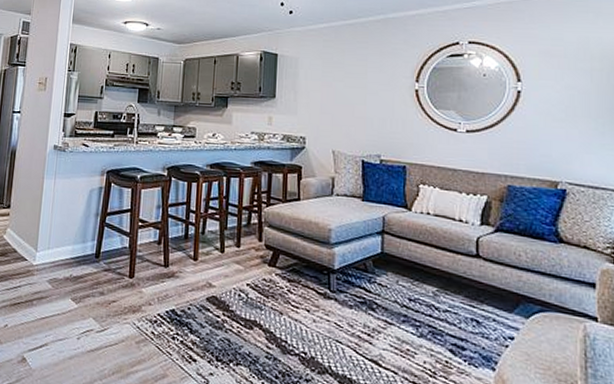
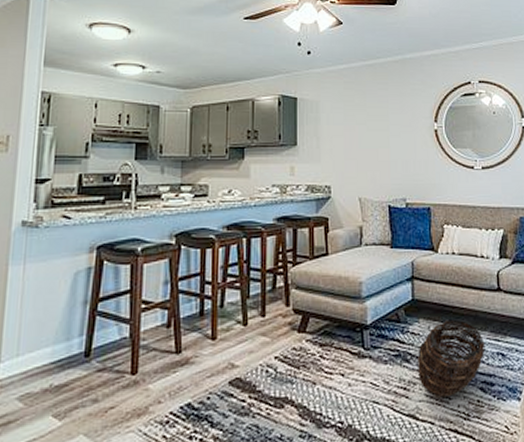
basket: none [382,277,458,352] -> present [417,319,486,398]

